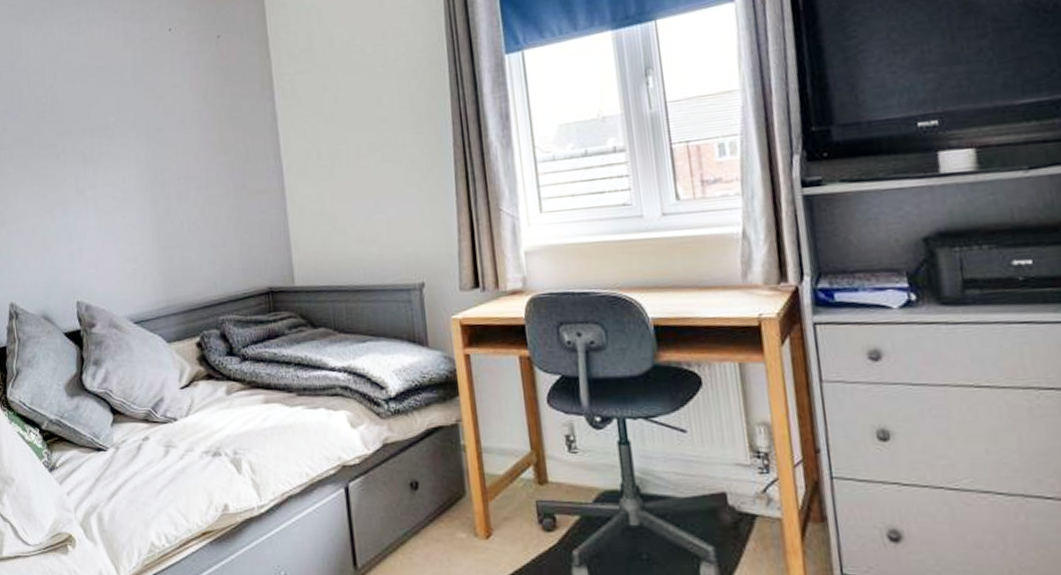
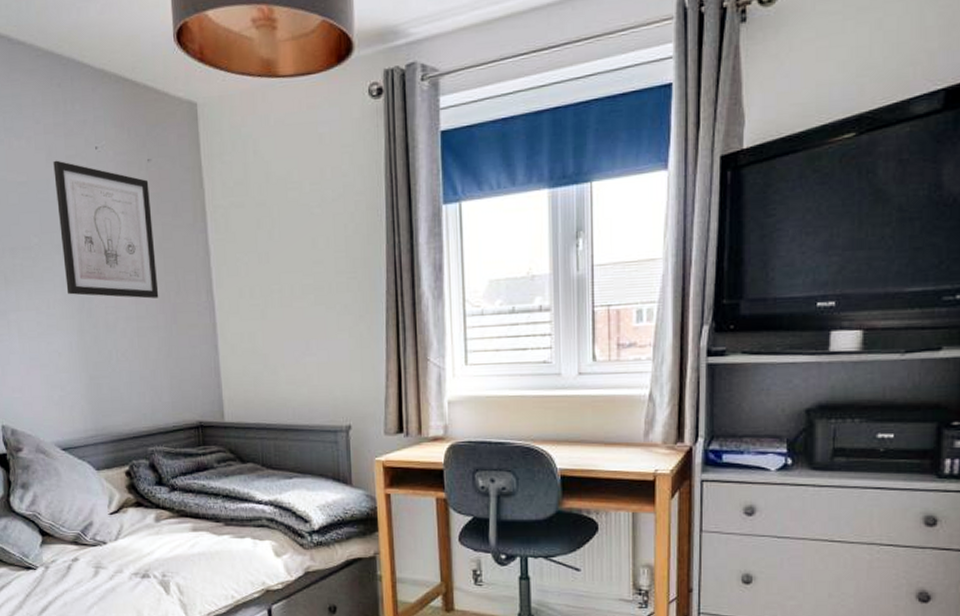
wall art: none [130,44,229,169] -> present [53,160,159,299]

